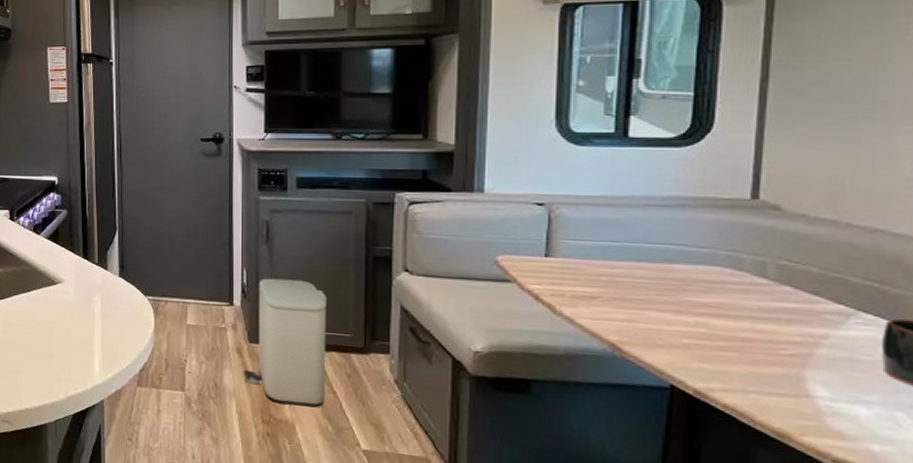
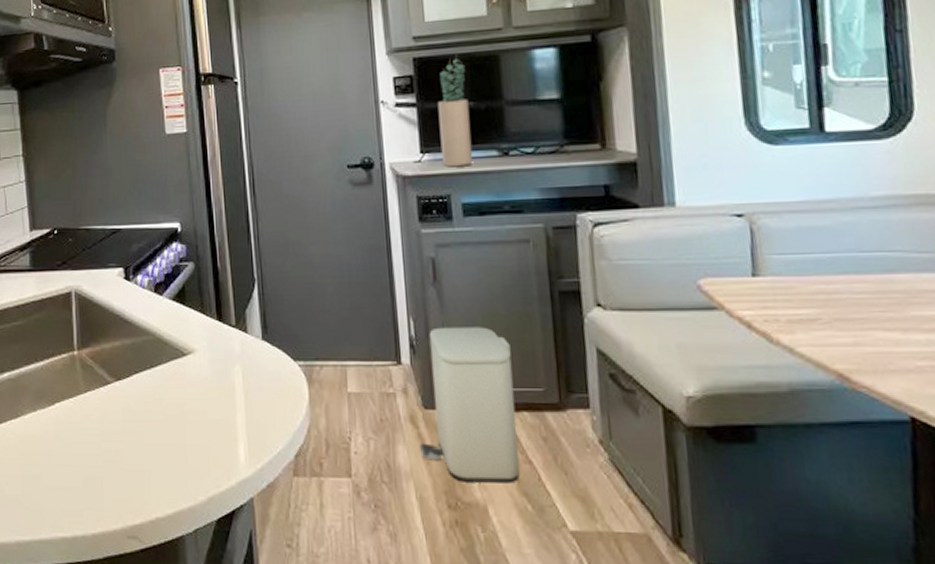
vase: none [282,50,311,146] -> present [437,54,473,167]

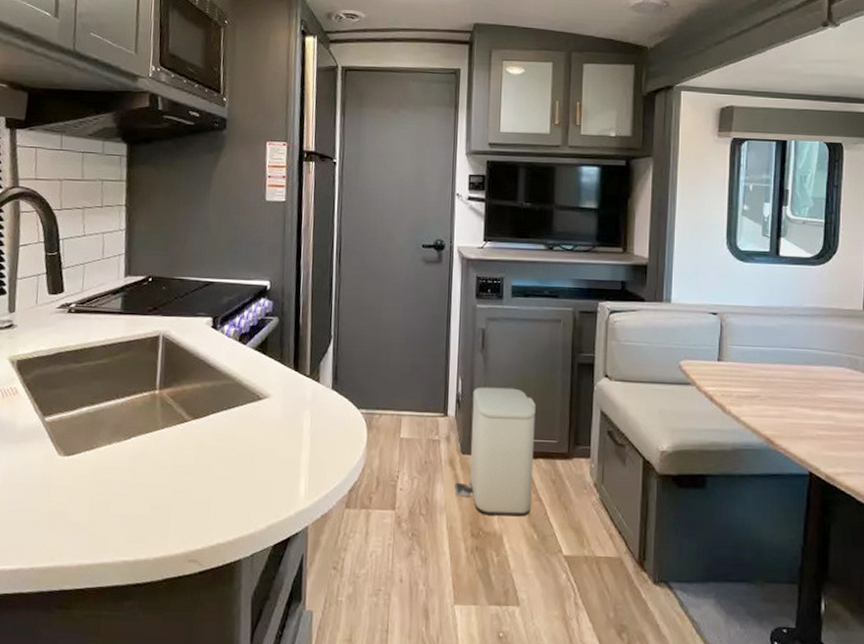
vase: present [437,54,473,167] -> none [500,162,528,256]

